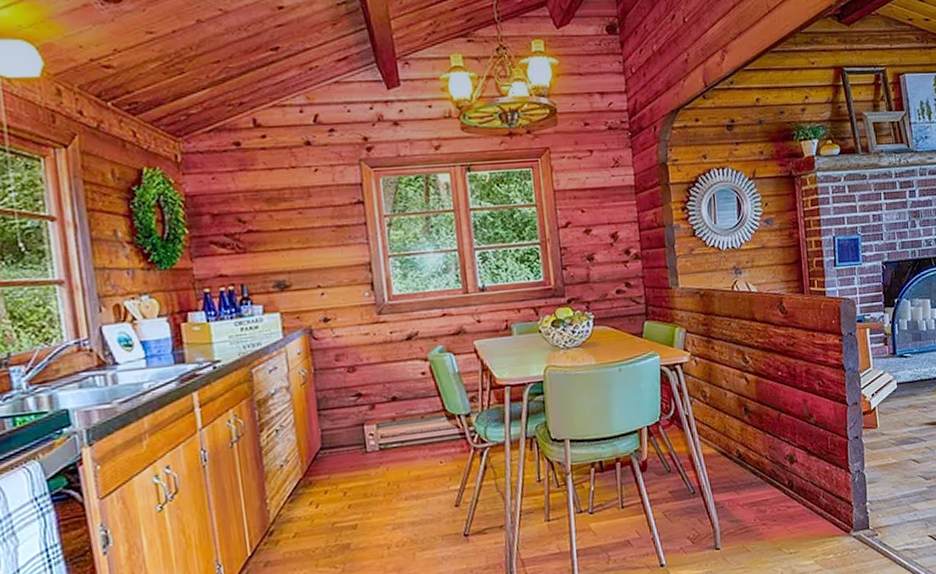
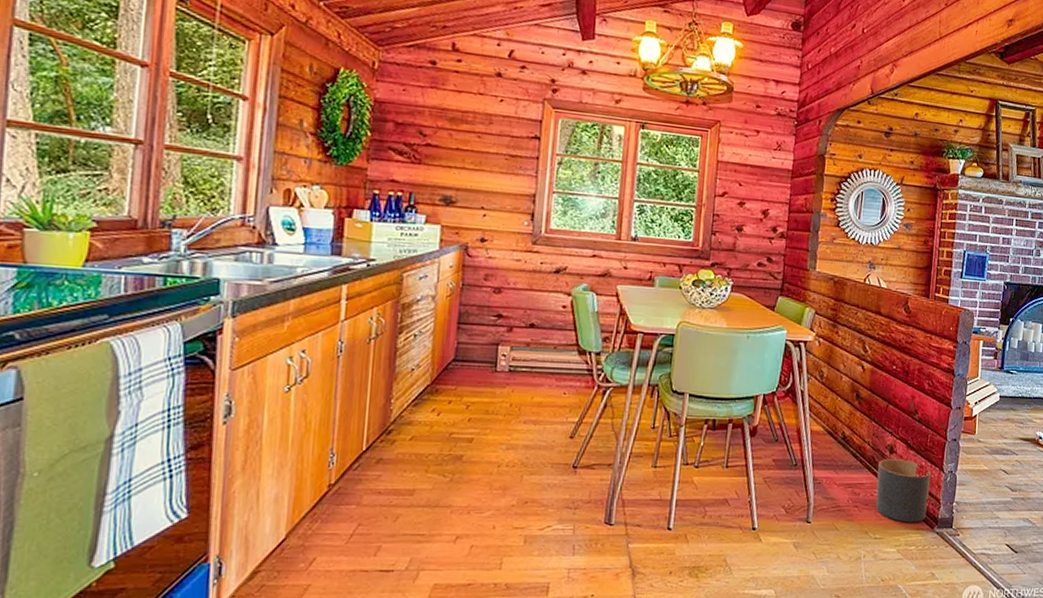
planter: none [780,467,840,532] -> present [875,459,931,523]

